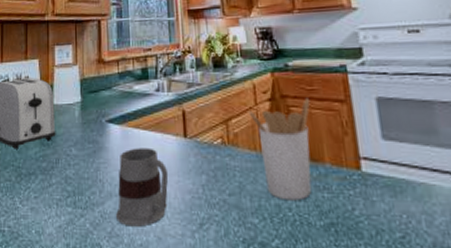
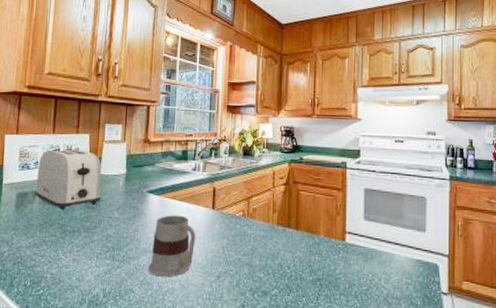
utensil holder: present [248,97,312,201] -> none [267,184,316,262]

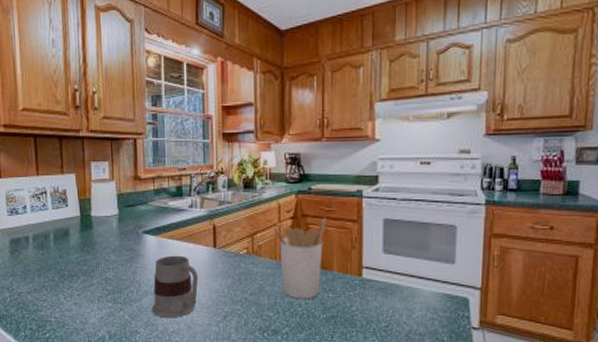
toaster: present [34,149,102,210] -> none [26,191,96,254]
utensil holder: none [267,184,316,262] -> present [272,217,327,299]

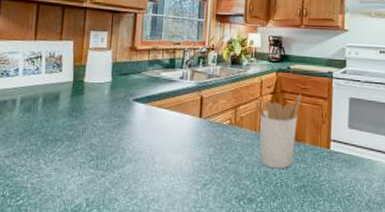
mug: present [152,255,199,318] -> none [134,123,183,186]

